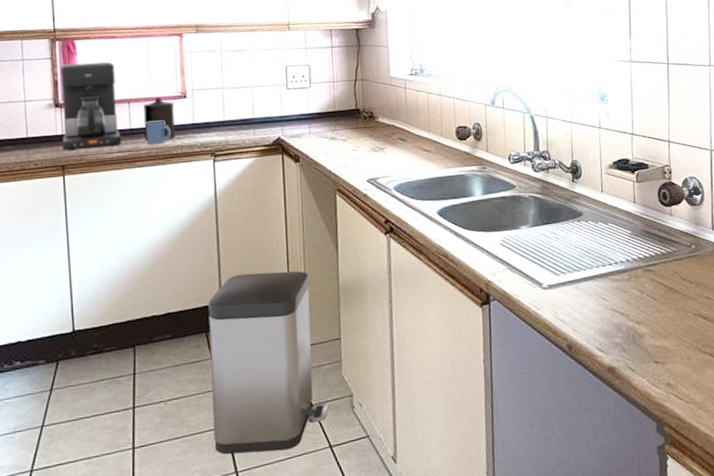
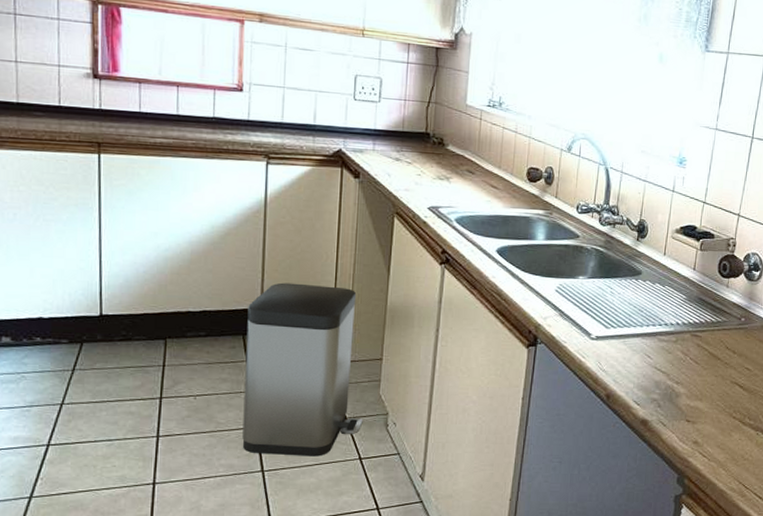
coffee maker: present [61,62,122,150] -> none [100,32,167,131]
canister: present [144,97,176,141] -> none [193,85,228,133]
mug: present [145,120,172,146] -> none [194,110,224,137]

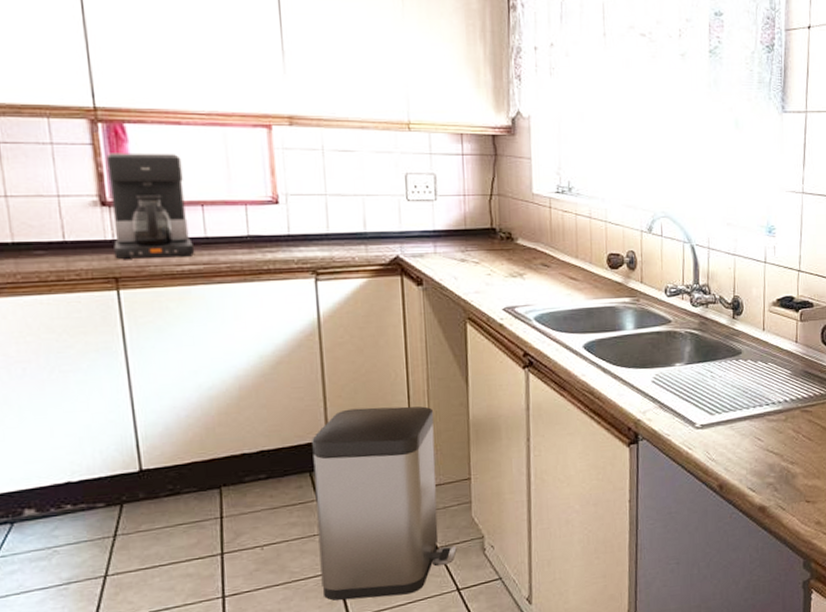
coffee maker: none [100,32,167,131] -> present [106,153,195,259]

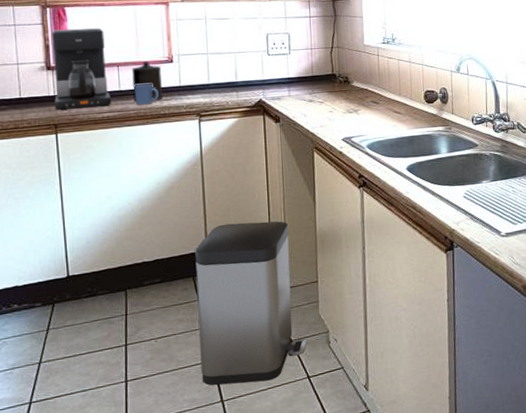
canister: none [222,201,266,253] -> present [132,61,163,102]
mug: none [225,229,261,259] -> present [134,83,160,106]

